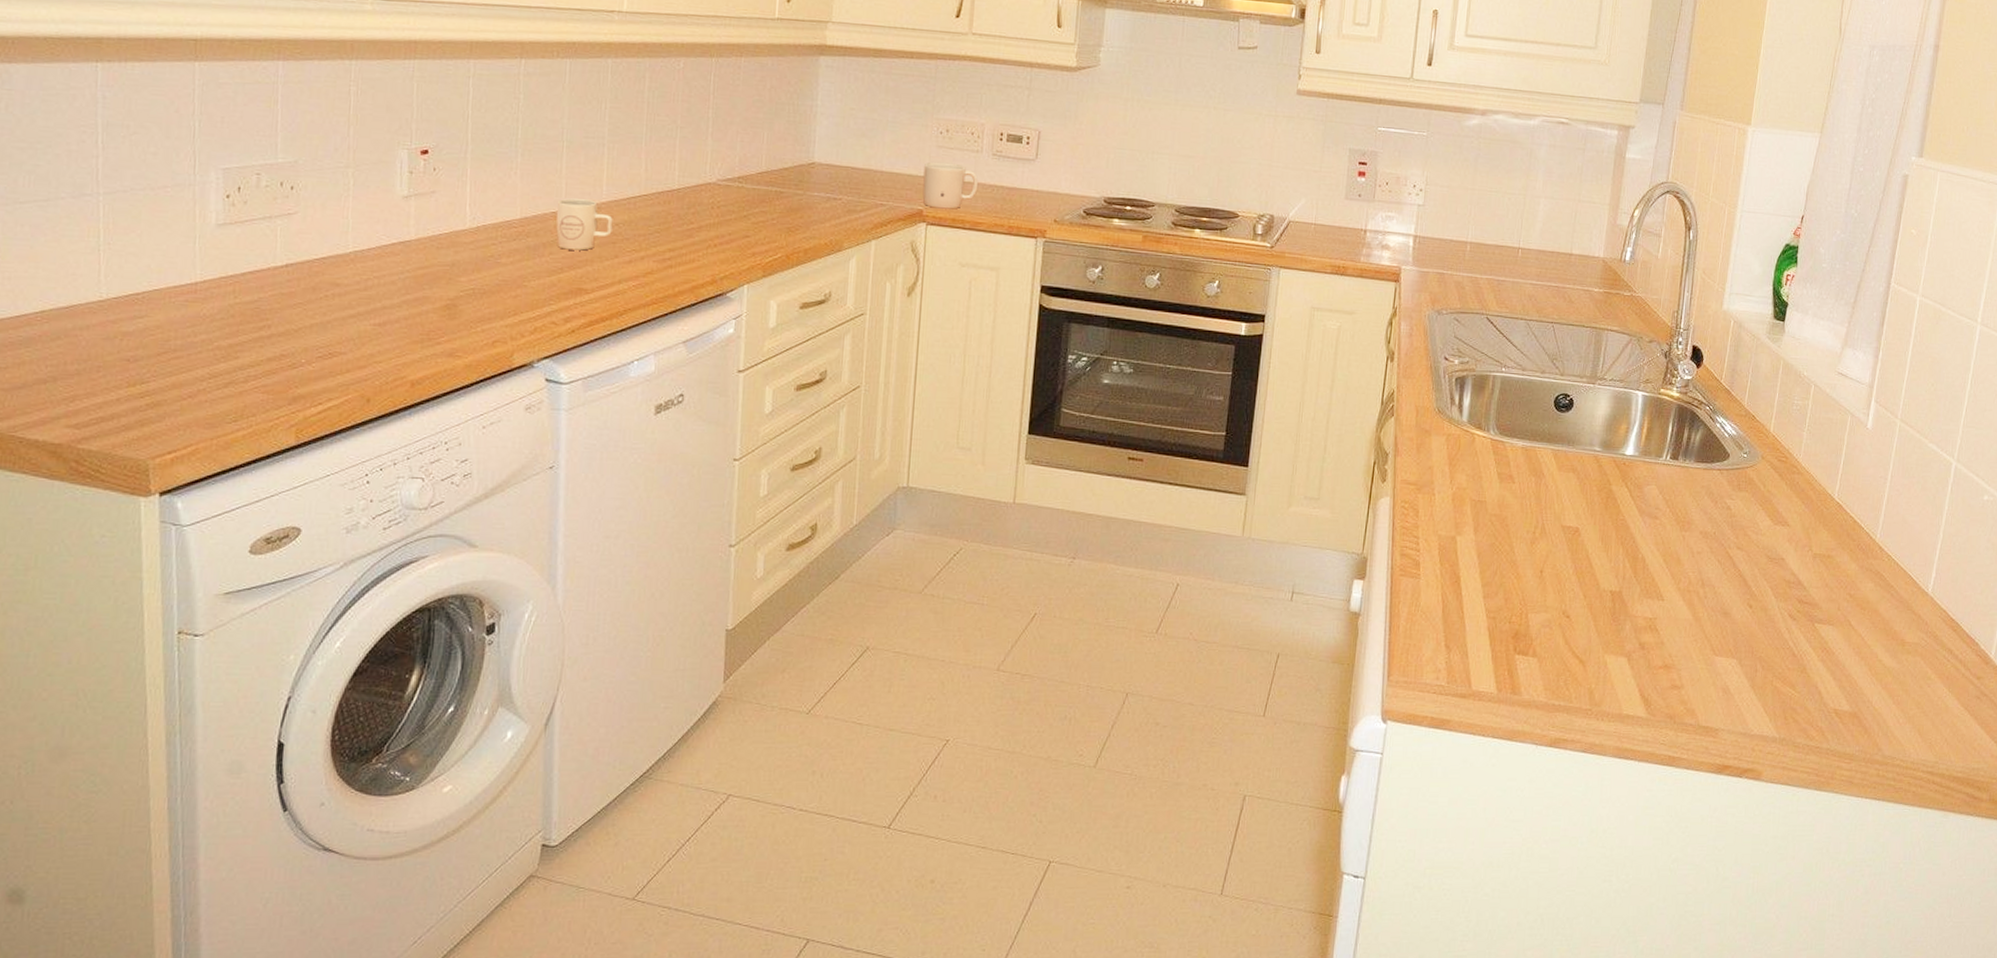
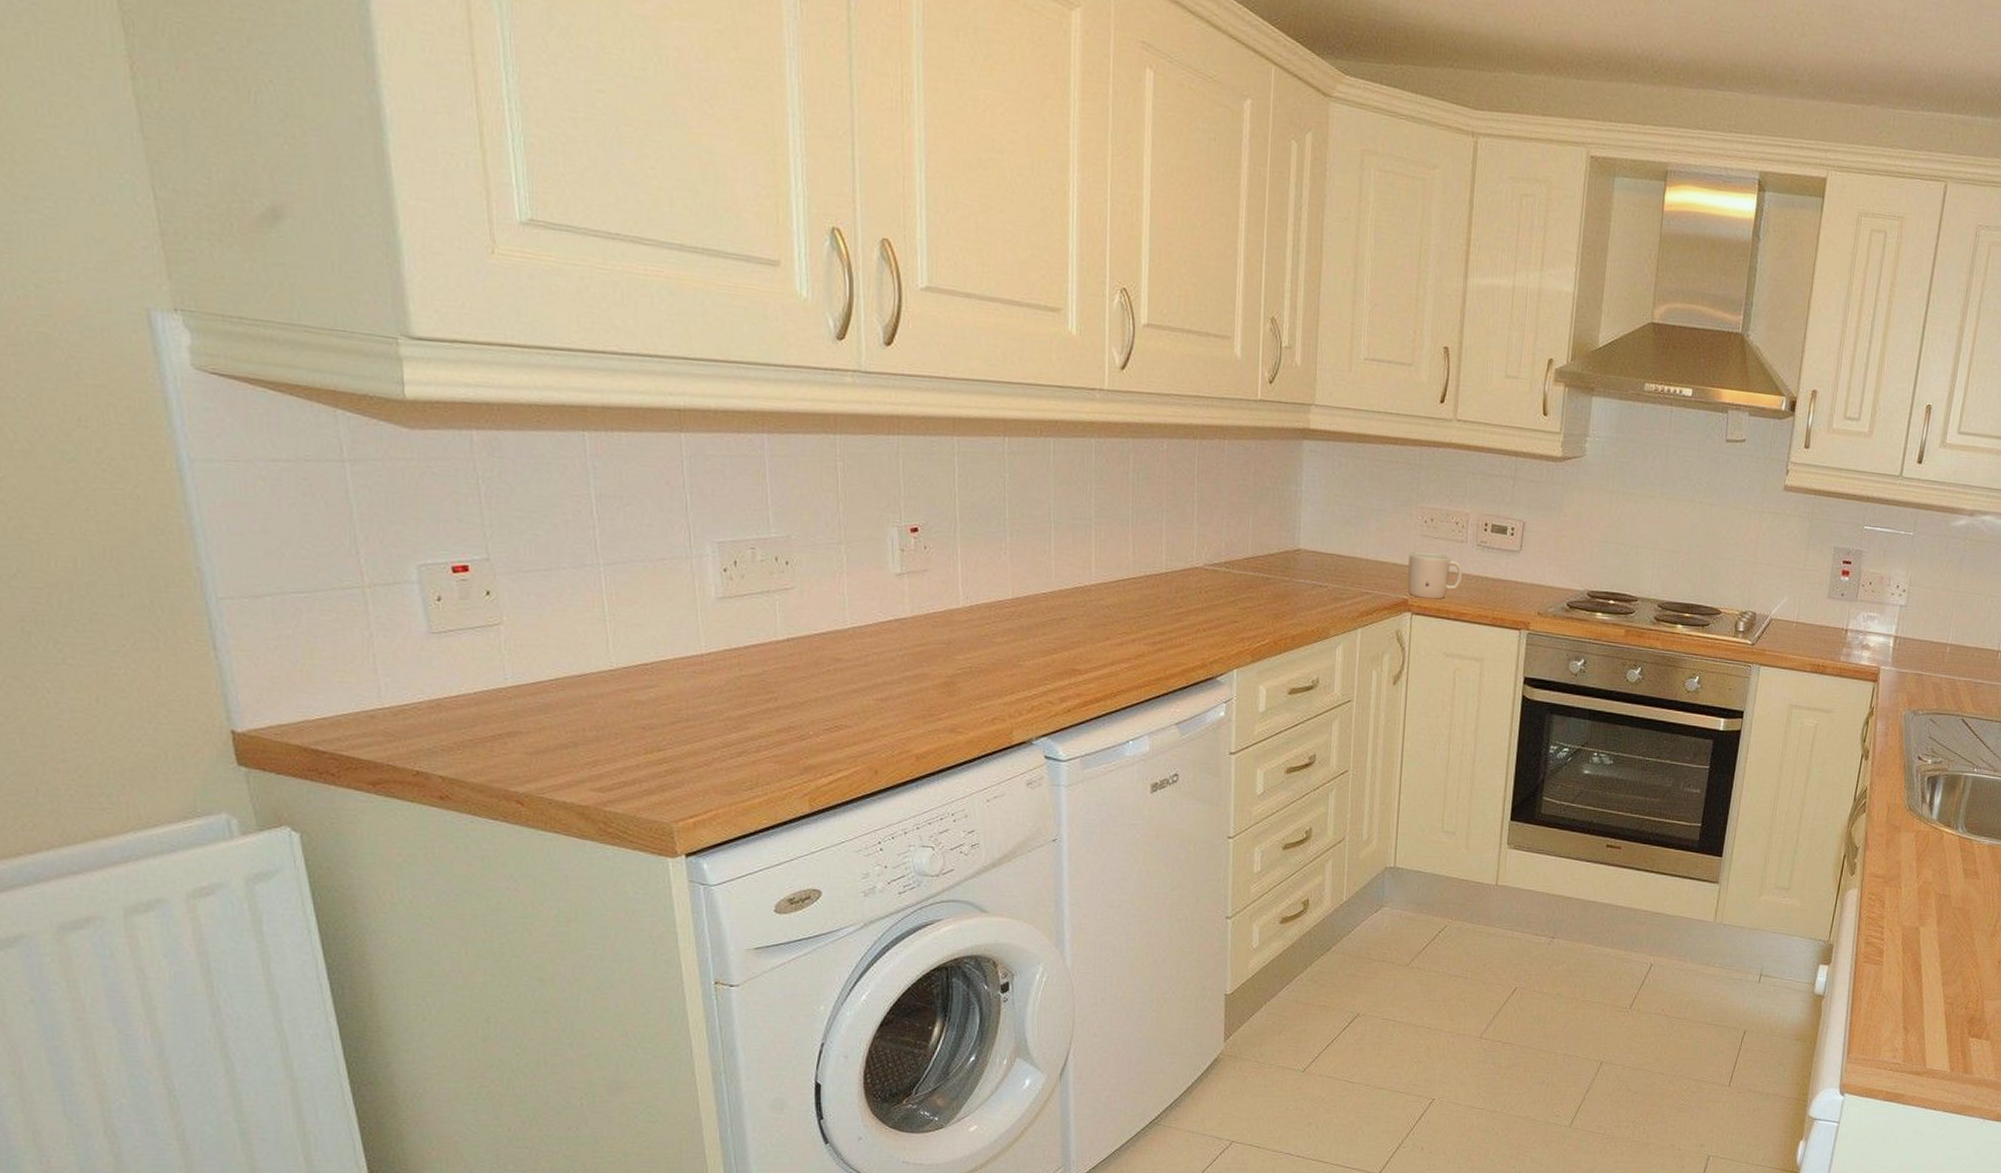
mug: present [555,198,614,251] -> none [1047,579,1104,632]

